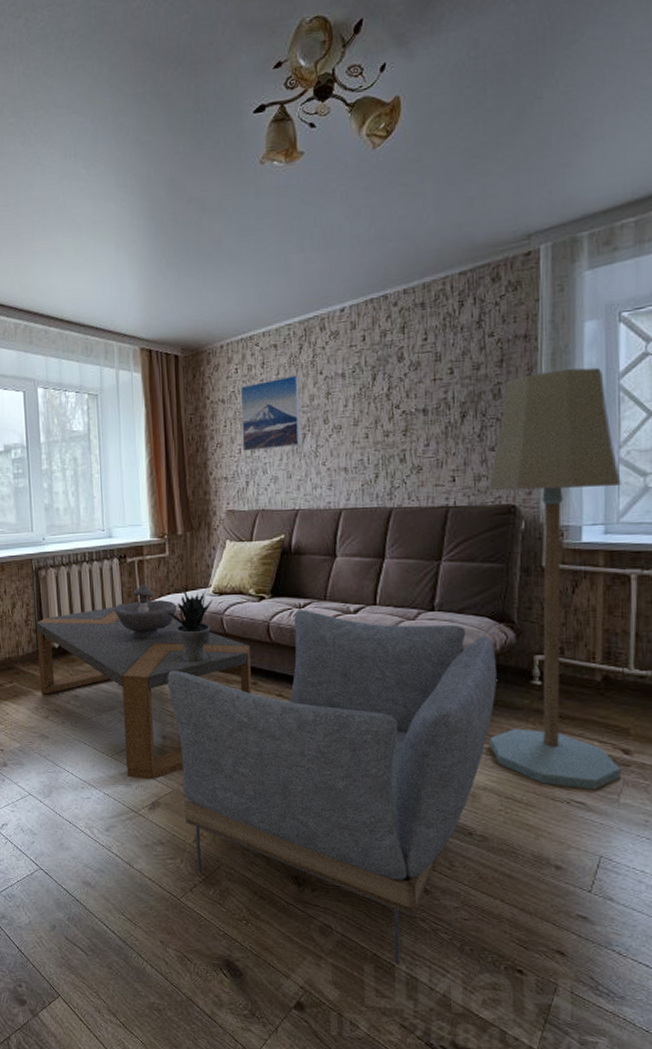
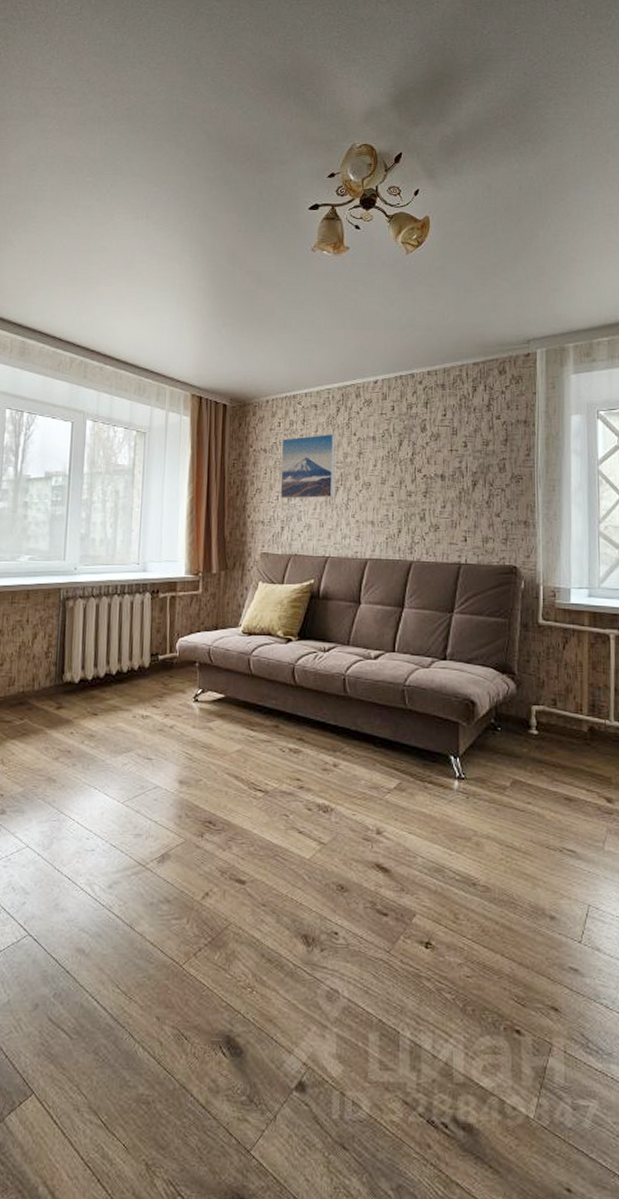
coffee table: present [36,606,251,780] -> none [53,642,275,829]
decorative bowl: present [113,584,177,640] -> none [141,620,205,678]
potted plant: present [162,588,212,662] -> none [191,626,241,702]
armchair: present [167,610,498,964] -> none [189,653,500,1030]
floor lamp: present [488,367,621,790] -> none [493,452,605,838]

